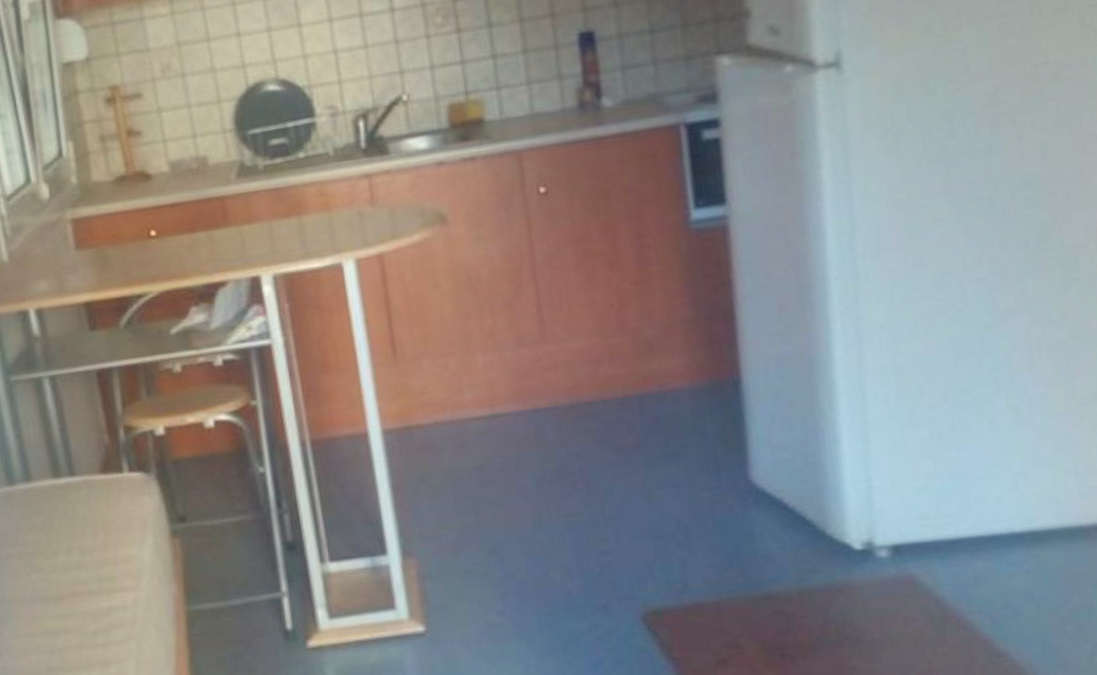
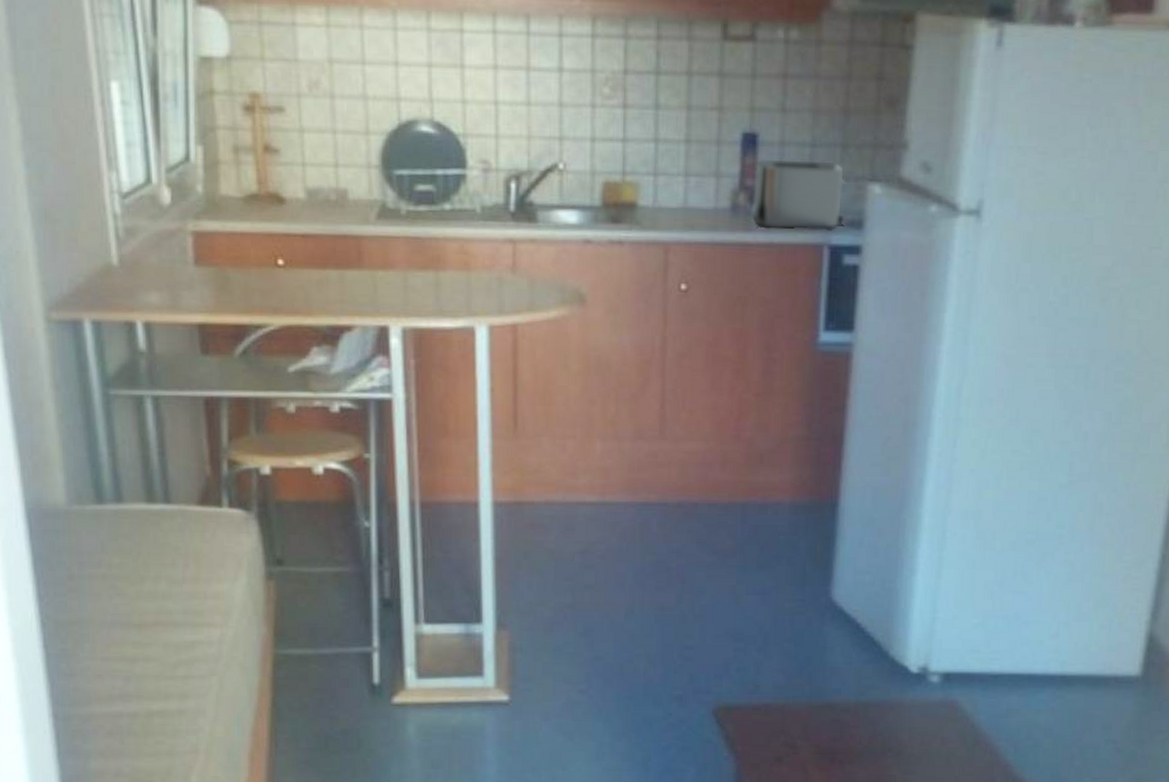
toaster: none [596,44,697,121] -> present [752,159,846,232]

